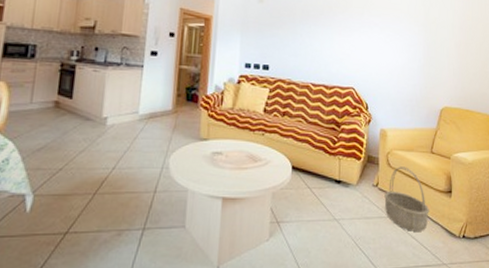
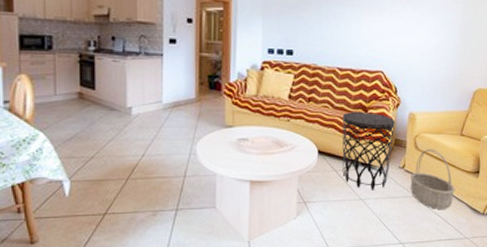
side table: none [315,127,367,210] -> present [342,112,395,190]

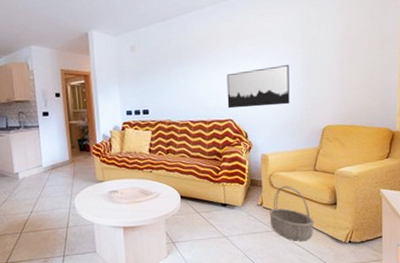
side table: present [342,112,395,190] -> none [200,158,249,228]
wall art: none [379,18,448,62] -> present [227,65,290,109]

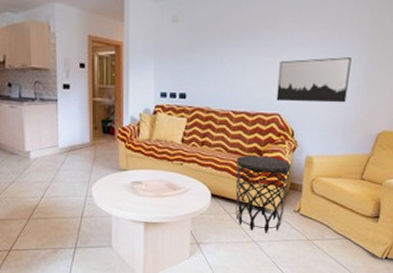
side table: none [200,158,249,228] -> present [235,156,291,233]
basket: present [269,186,314,241] -> none [305,193,353,253]

